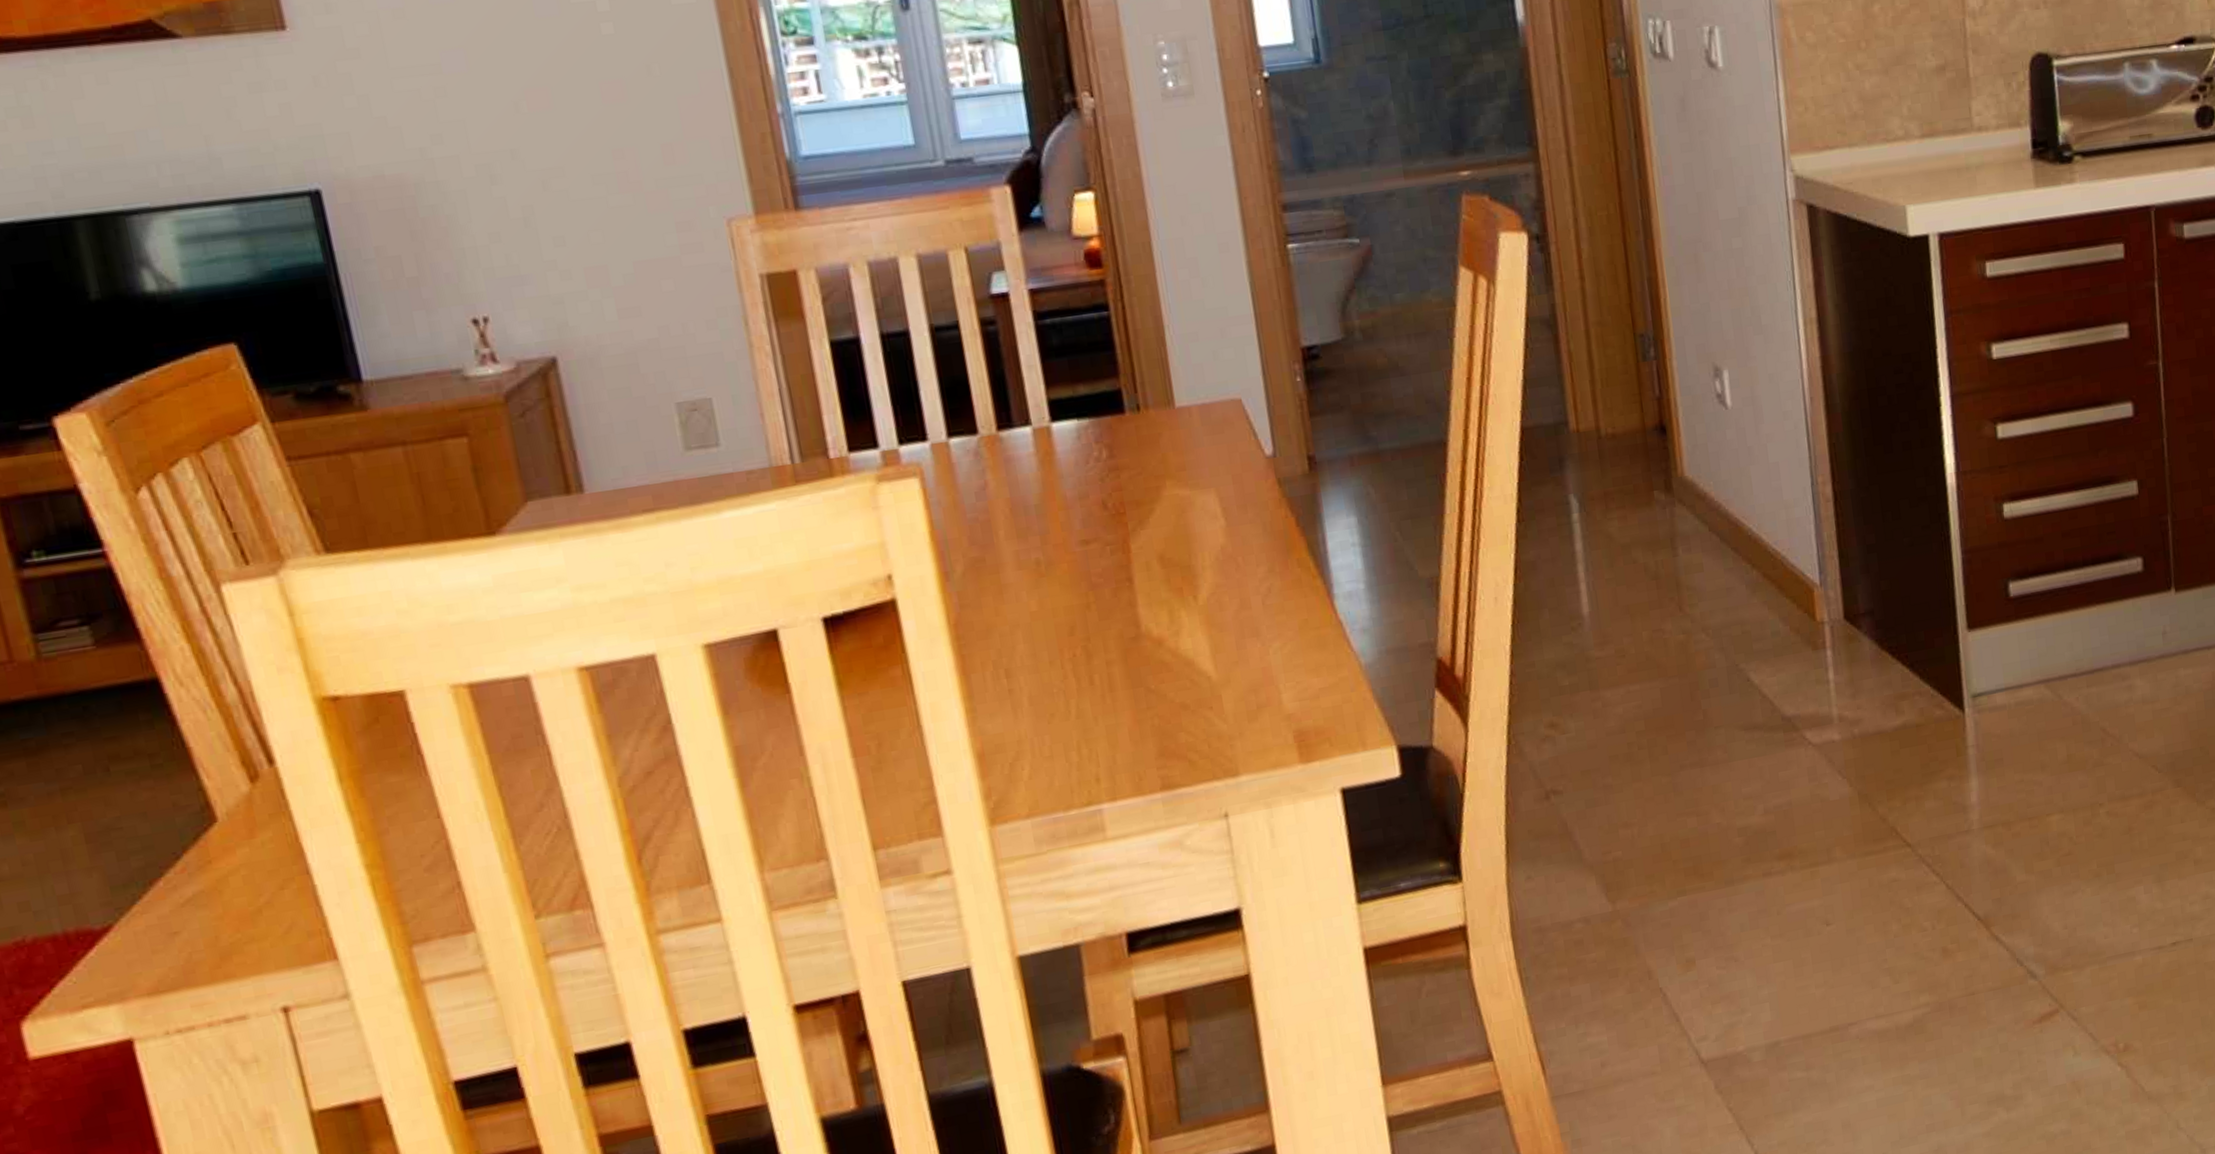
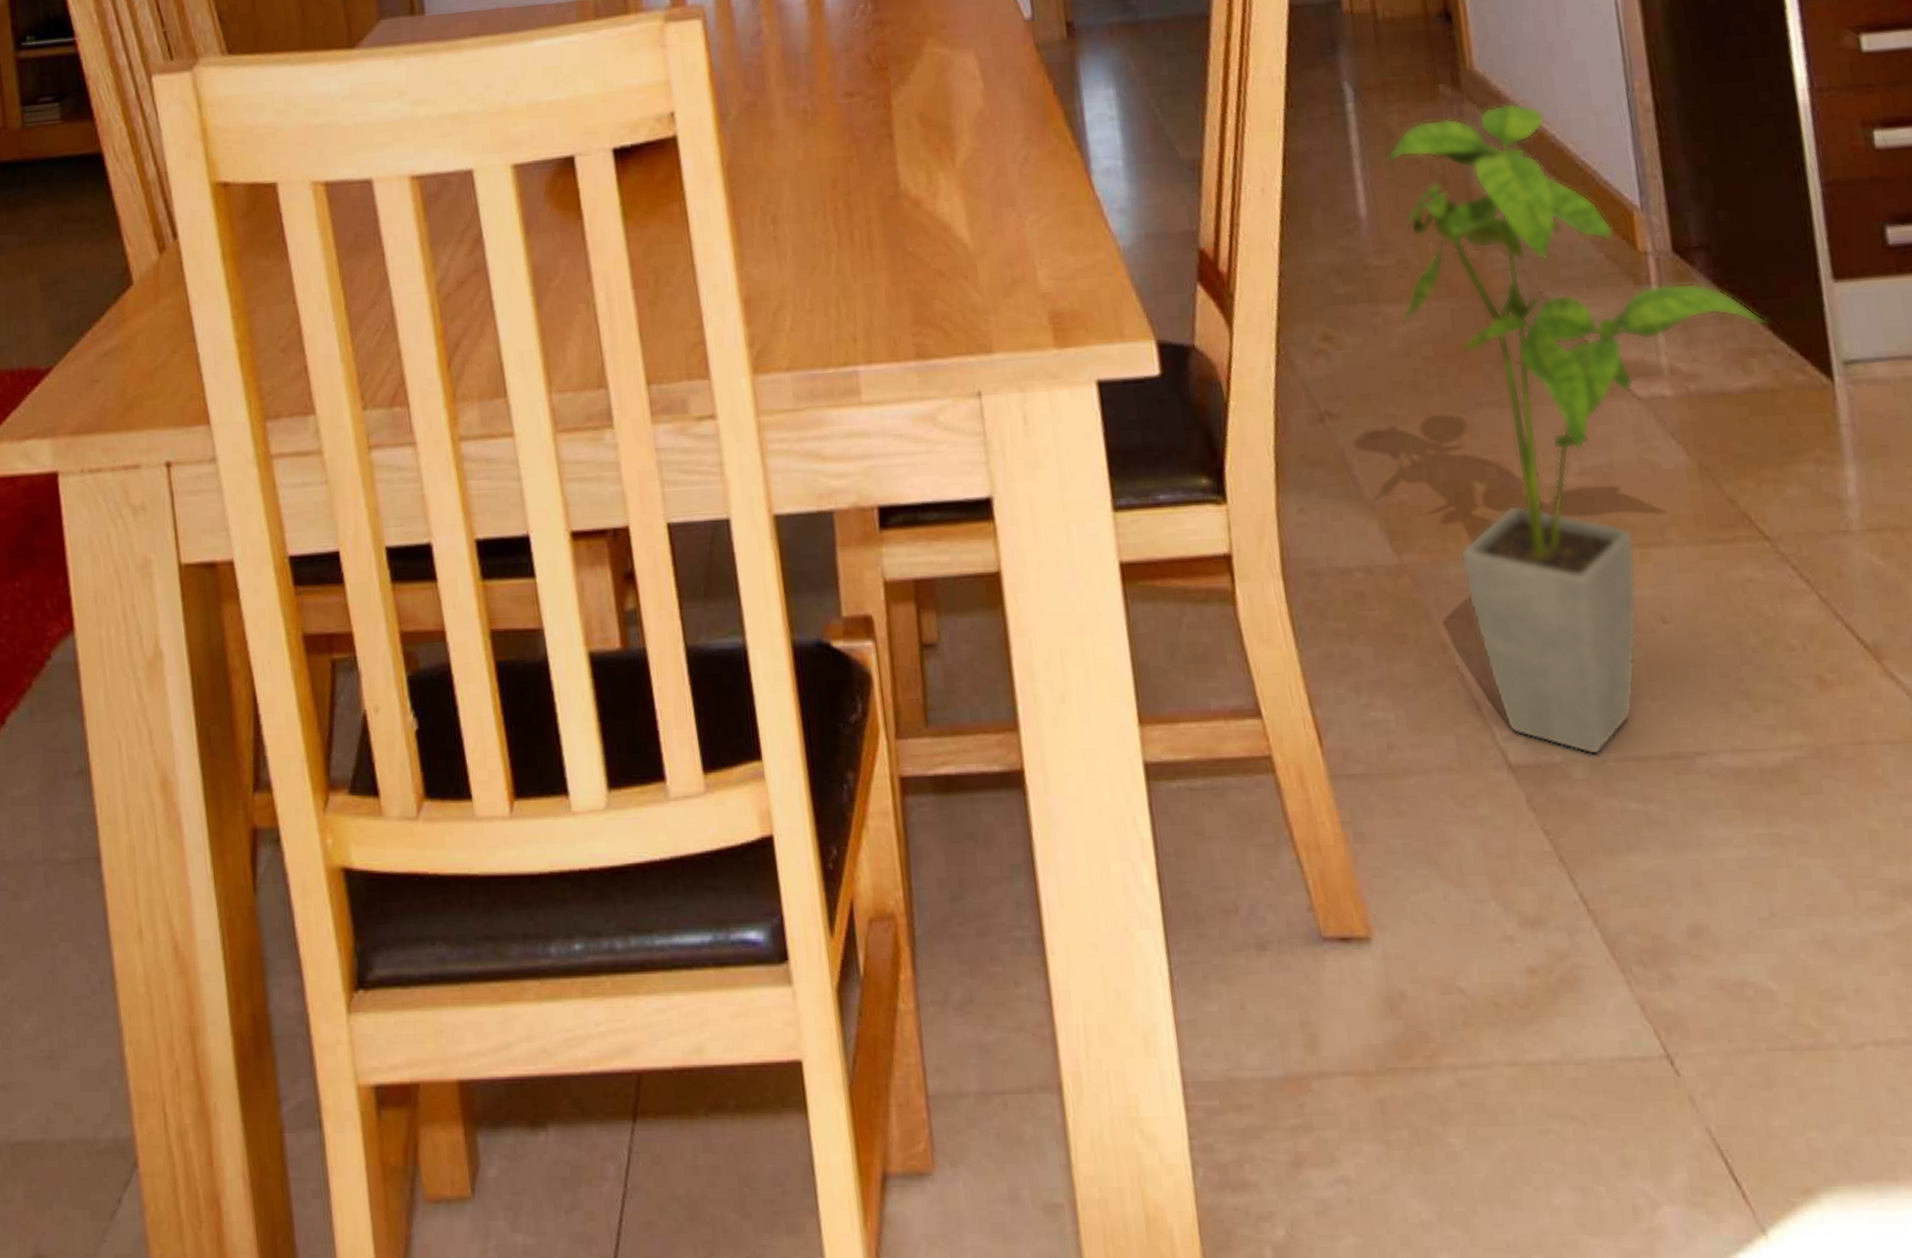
house plant: none [1607,502,1915,1041] -> present [1387,102,1767,756]

